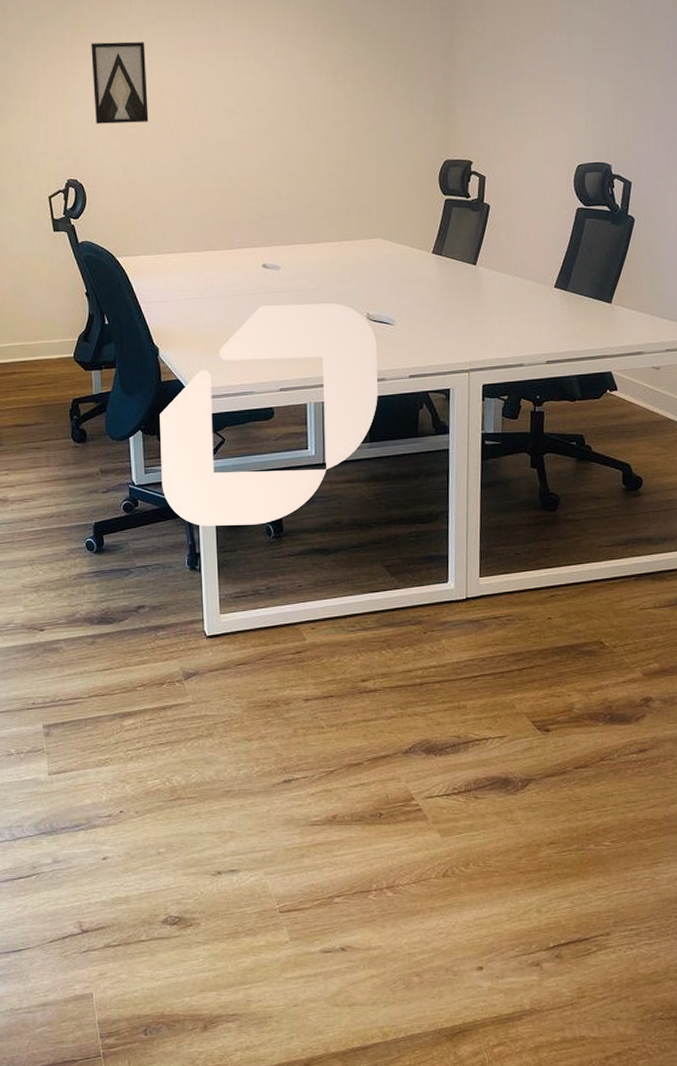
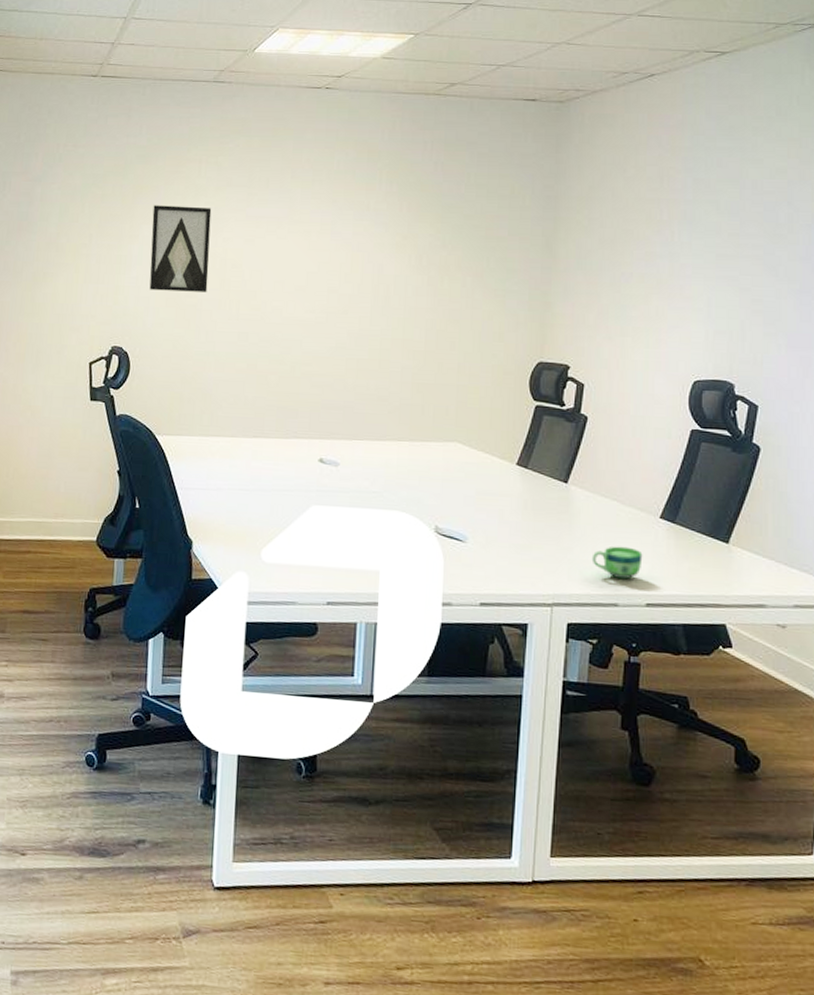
cup: none [499,315,542,343] -> present [591,546,643,580]

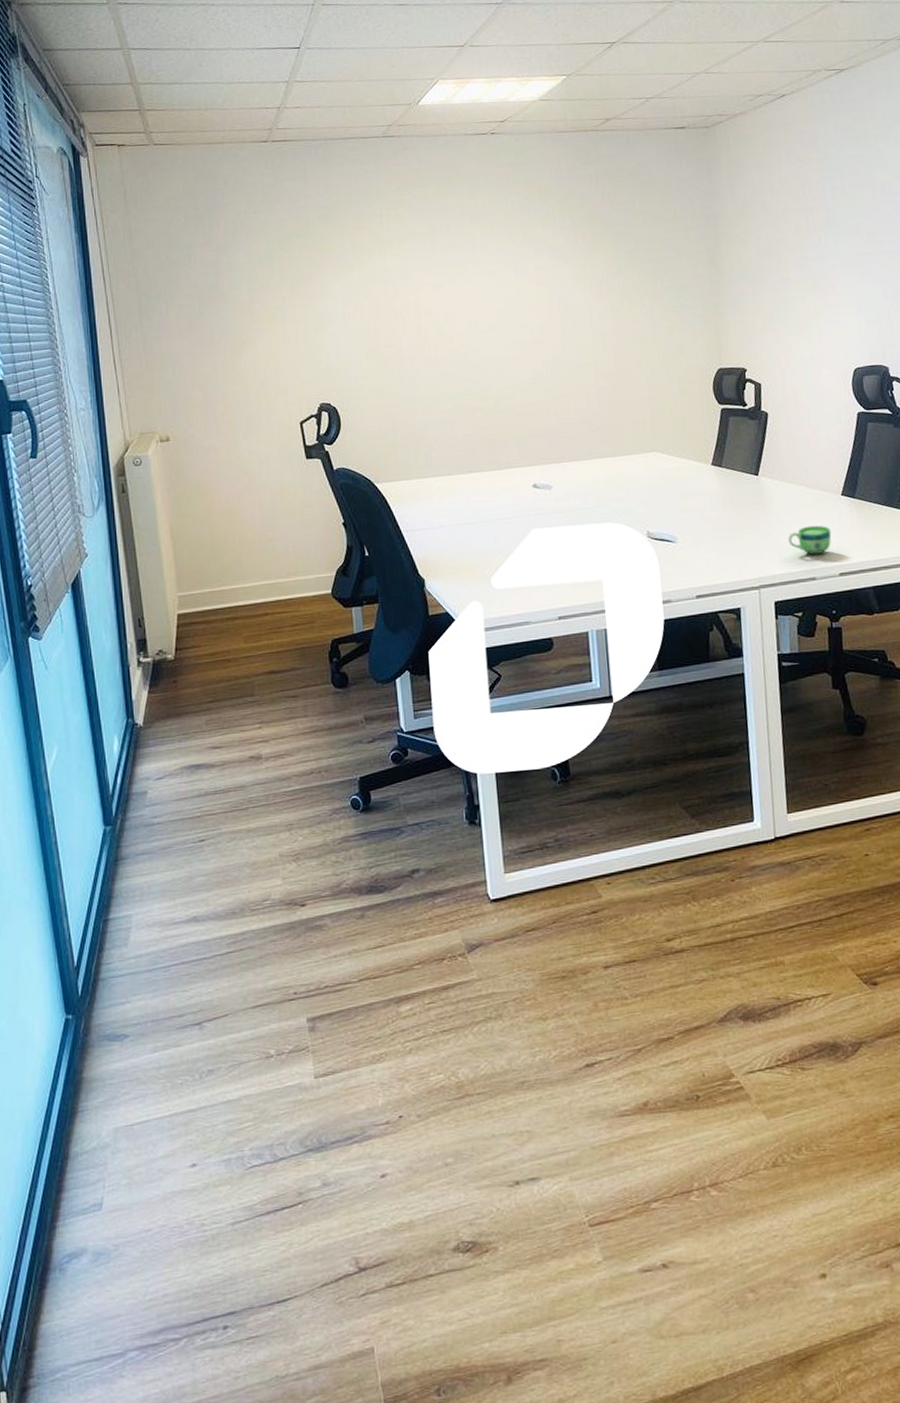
wall art: present [149,205,212,292] -> none [341,259,405,345]

